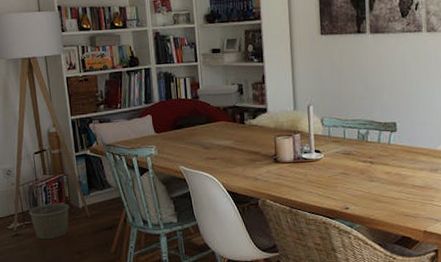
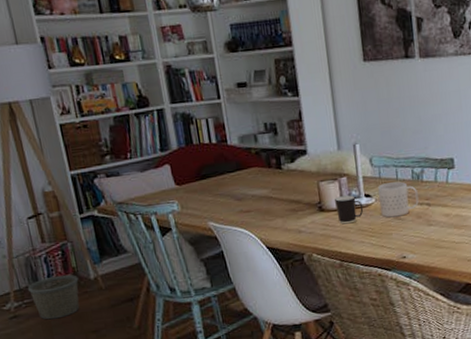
decorative box: present [196,84,239,108] -> none [222,122,273,152]
mug: none [289,150,313,175] -> present [335,195,364,224]
mug: none [327,140,363,172] -> present [378,181,419,218]

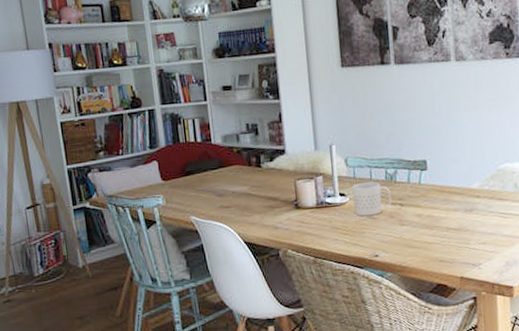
basket: present [27,274,80,320] -> none [21,262,68,305]
mug: present [335,195,364,224] -> none [311,194,338,222]

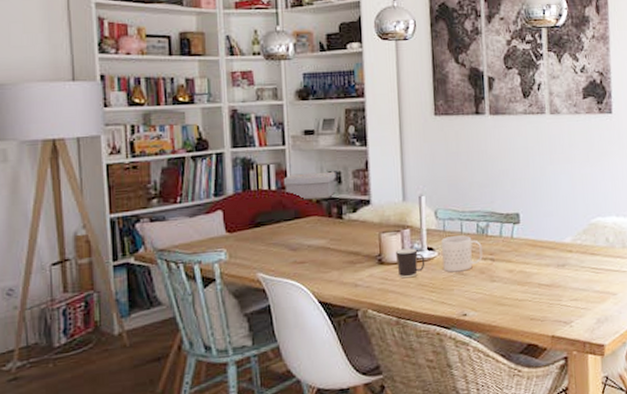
decorative box: none [207,123,254,151] -> present [283,171,336,200]
mug: none [311,194,338,222] -> present [396,248,425,279]

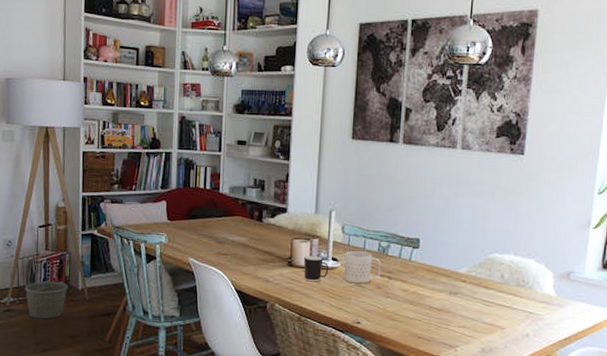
basket: none [36,329,100,383] -> present [24,280,68,319]
decorative box: present [283,171,336,200] -> none [216,177,261,202]

